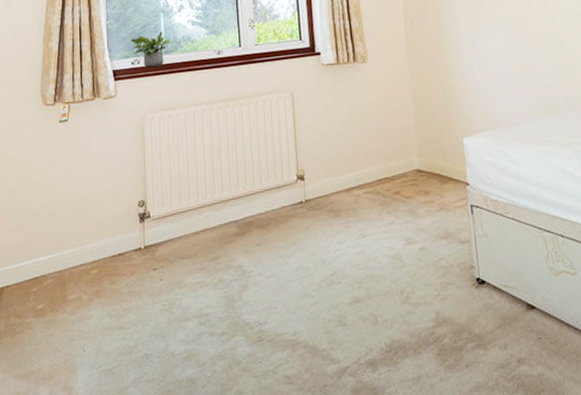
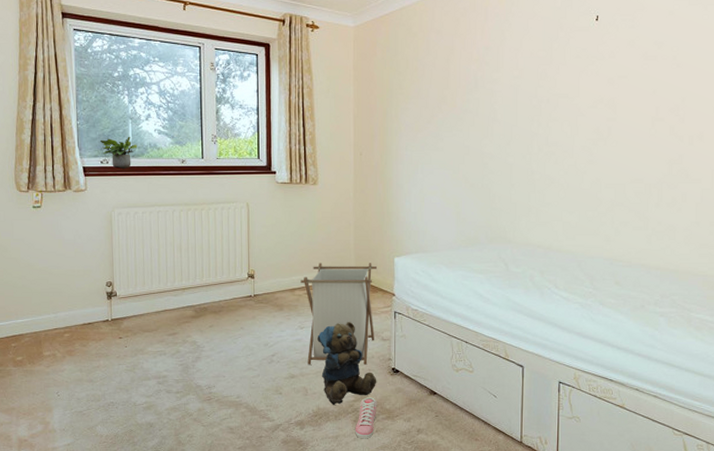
laundry basket: none [357,147,451,283] -> present [300,263,378,365]
teddy bear: none [382,222,460,335] -> present [317,321,377,406]
sneaker: none [439,320,464,378] -> present [355,397,377,439]

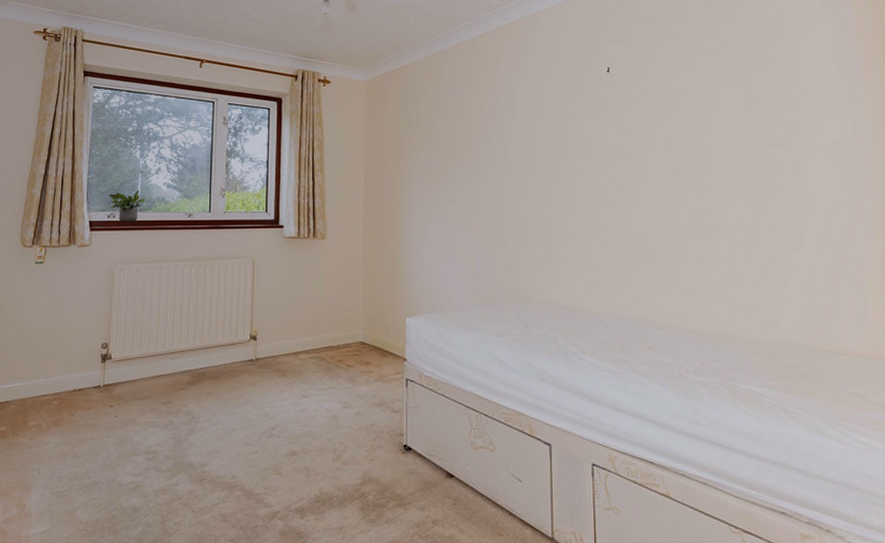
laundry basket: present [300,263,378,365] -> none [305,323,388,441]
teddy bear: present [317,321,377,406] -> none [322,389,387,490]
sneaker: present [355,397,377,439] -> none [362,480,387,532]

